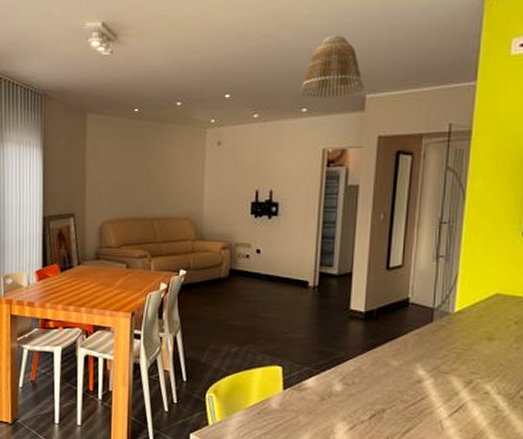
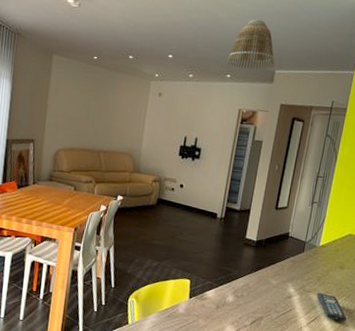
remote control: none [458,374,505,411] -> present [317,293,347,322]

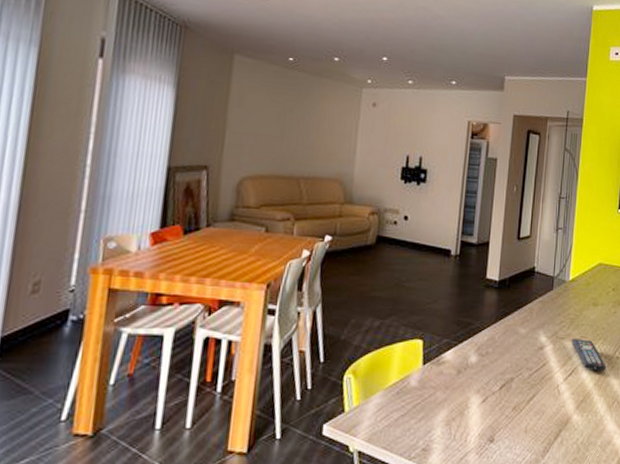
lamp shade: present [226,19,275,69] -> none [450,19,504,75]

